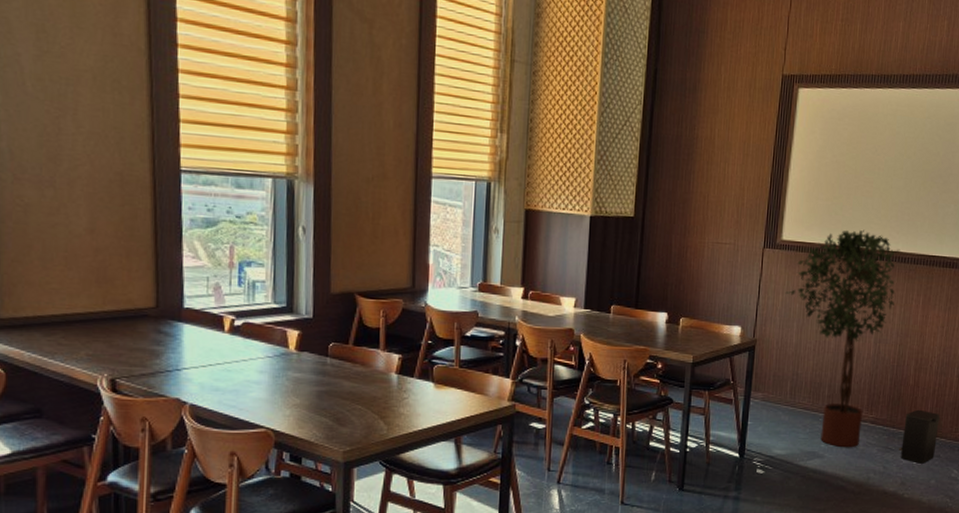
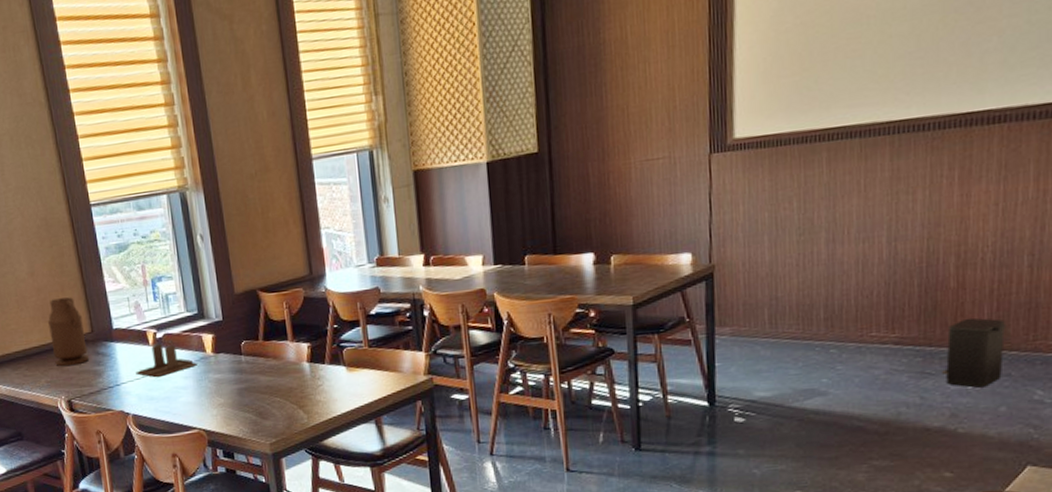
water jug: none [101,263,148,341] -> present [47,297,89,367]
napkin holder: none [202,331,276,367] -> present [135,343,197,377]
potted tree: present [785,229,901,448] -> none [747,101,916,380]

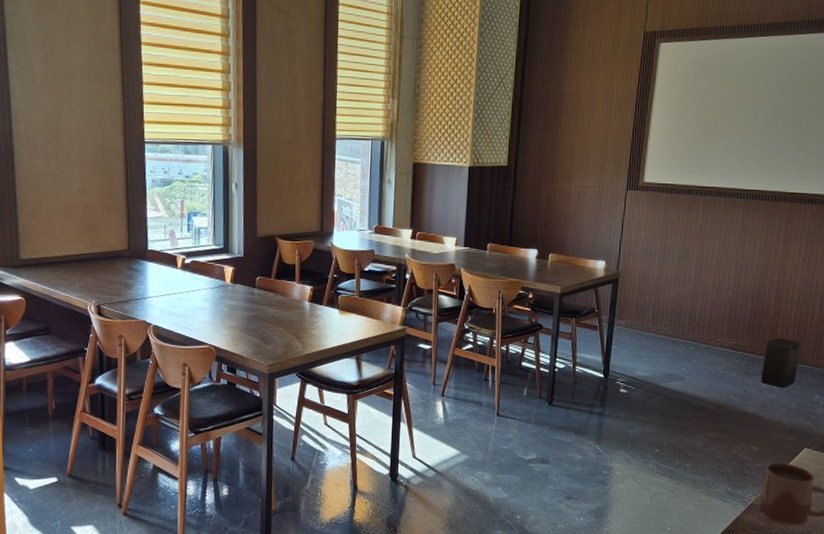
water jug: present [47,297,89,367] -> none [89,216,122,276]
napkin holder: present [135,343,197,377] -> none [162,268,216,296]

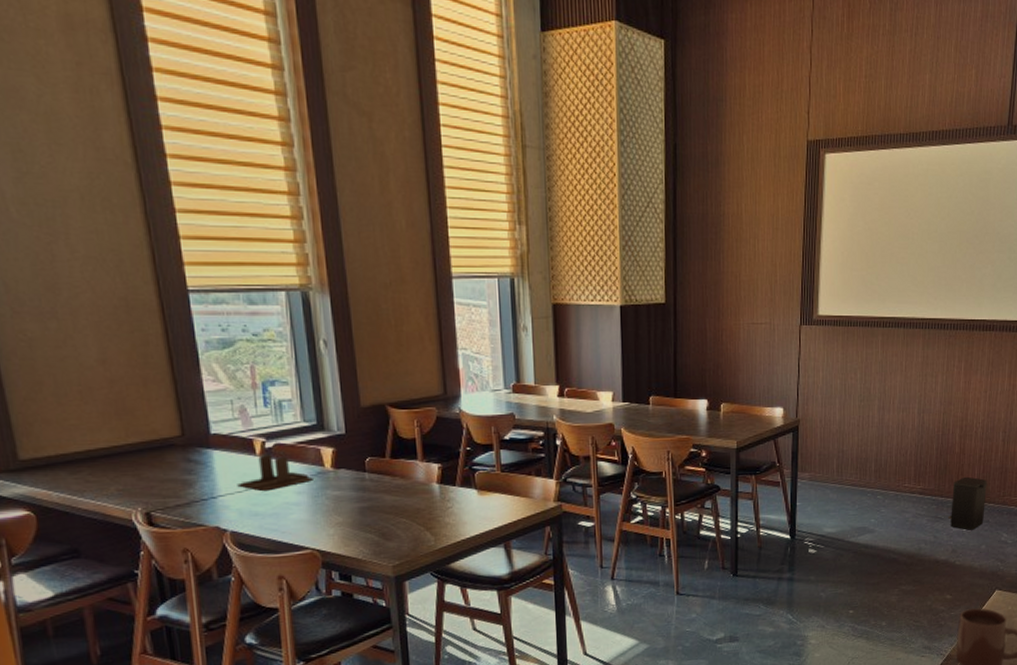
napkin holder: none [162,268,216,296] -> present [237,453,313,491]

